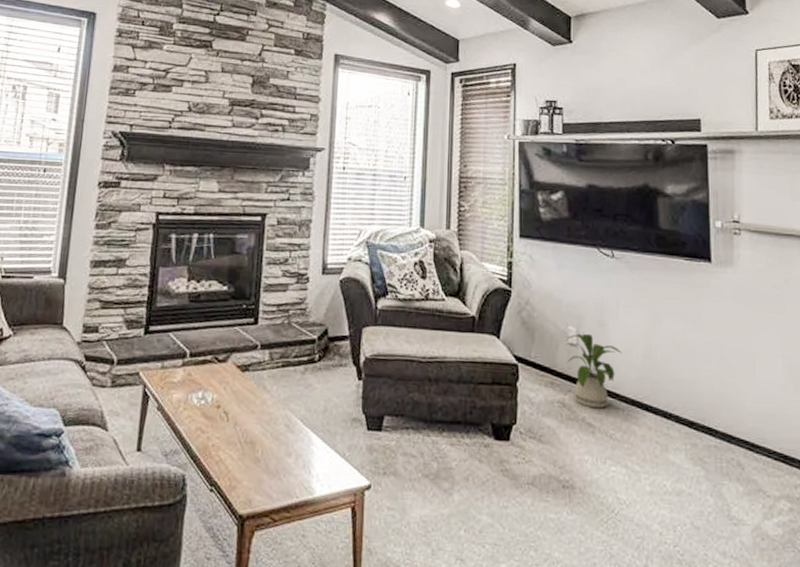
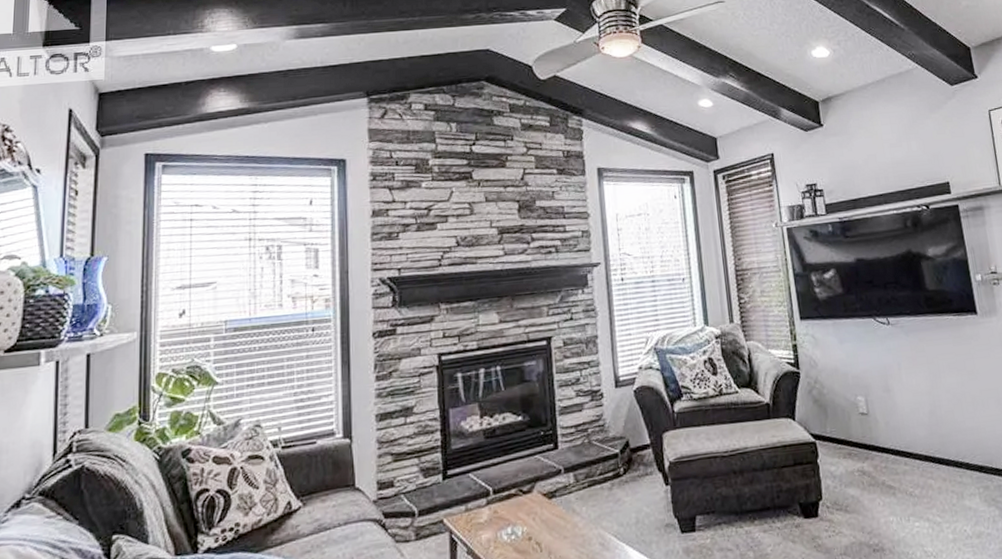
house plant: present [566,333,623,409] -> none [858,400,910,471]

